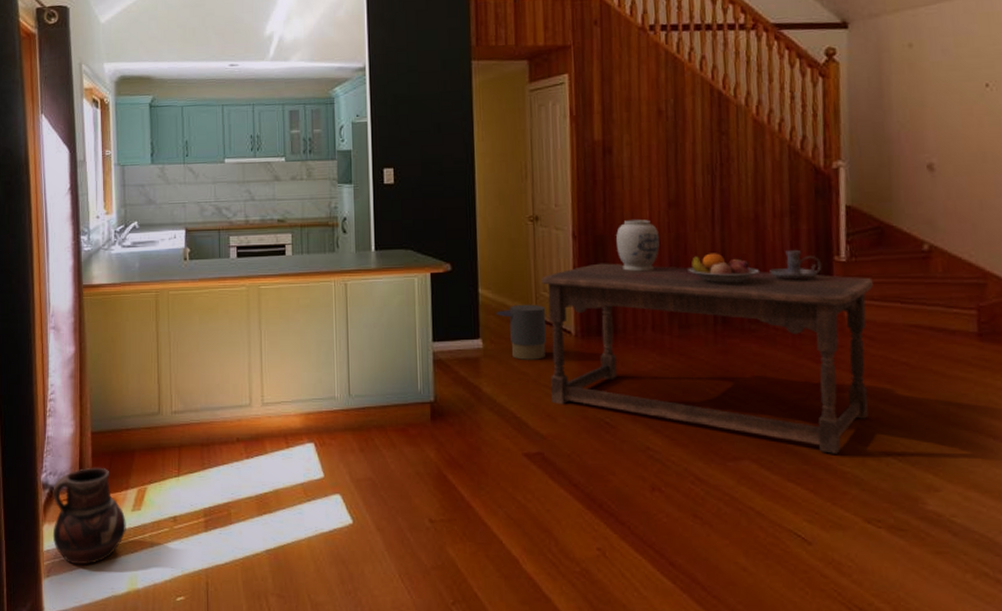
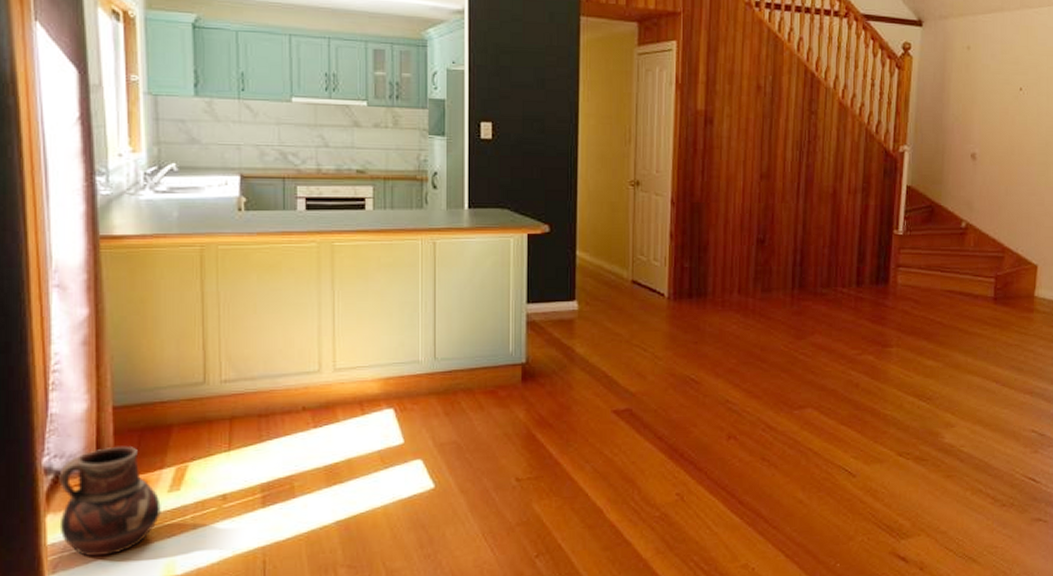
trash can: present [495,304,546,360] -> none [592,267,642,321]
dining table: present [541,263,873,454] -> none [639,229,921,400]
vase: present [616,220,660,272] -> none [712,189,750,239]
fruit bowl: present [688,253,759,284] -> none [773,223,833,252]
candle holder: present [770,249,822,280] -> none [842,222,884,250]

